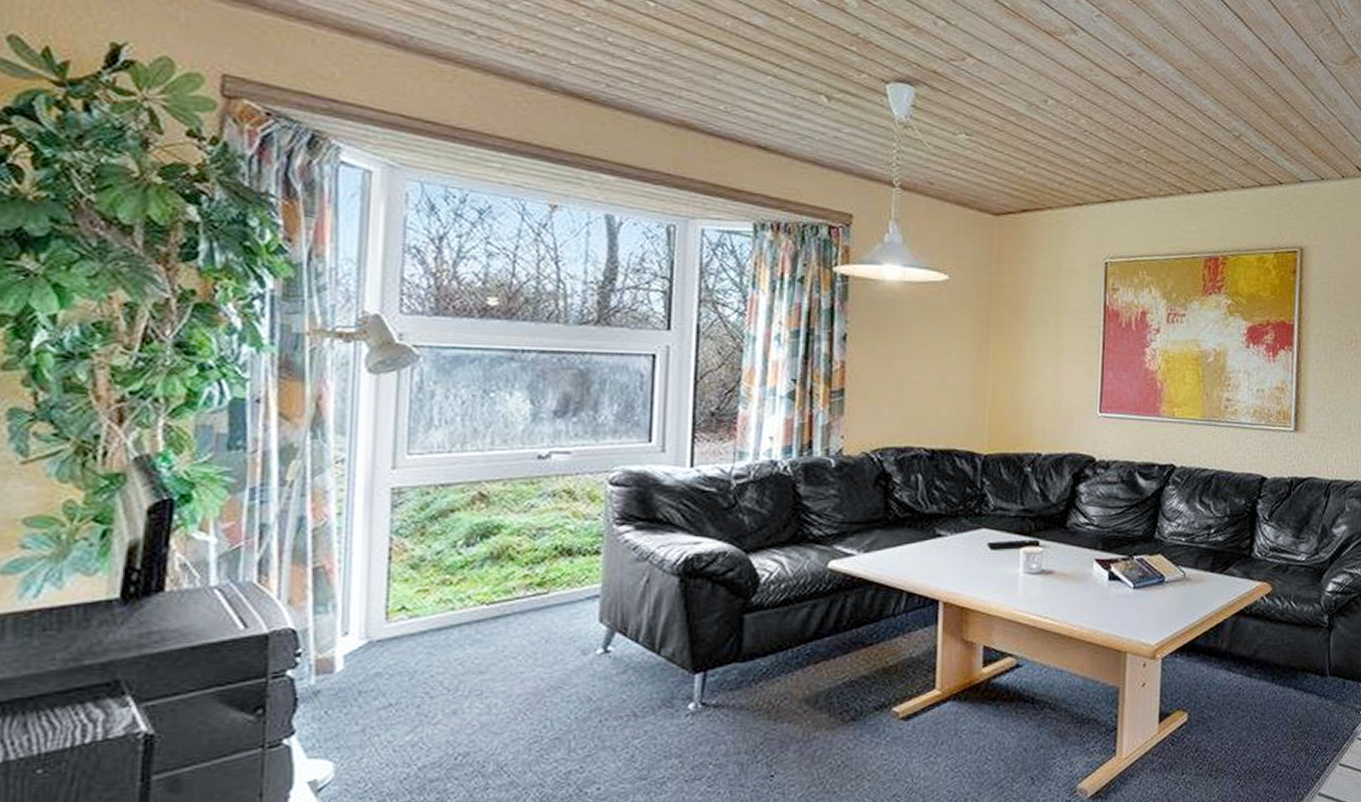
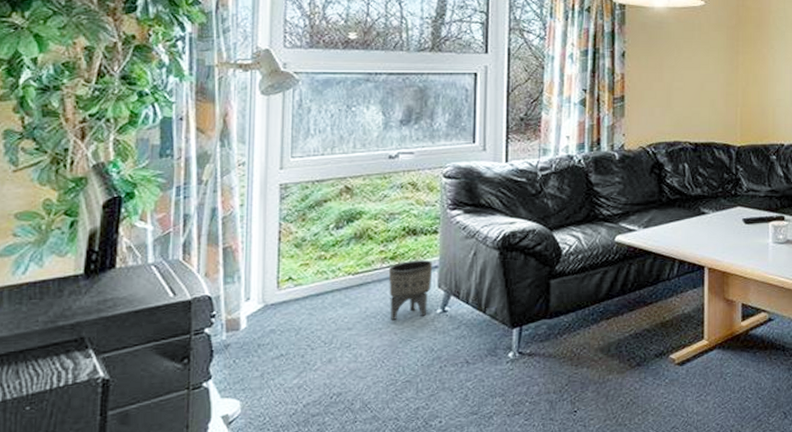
planter: none [534,587,593,662] -> present [388,259,433,320]

